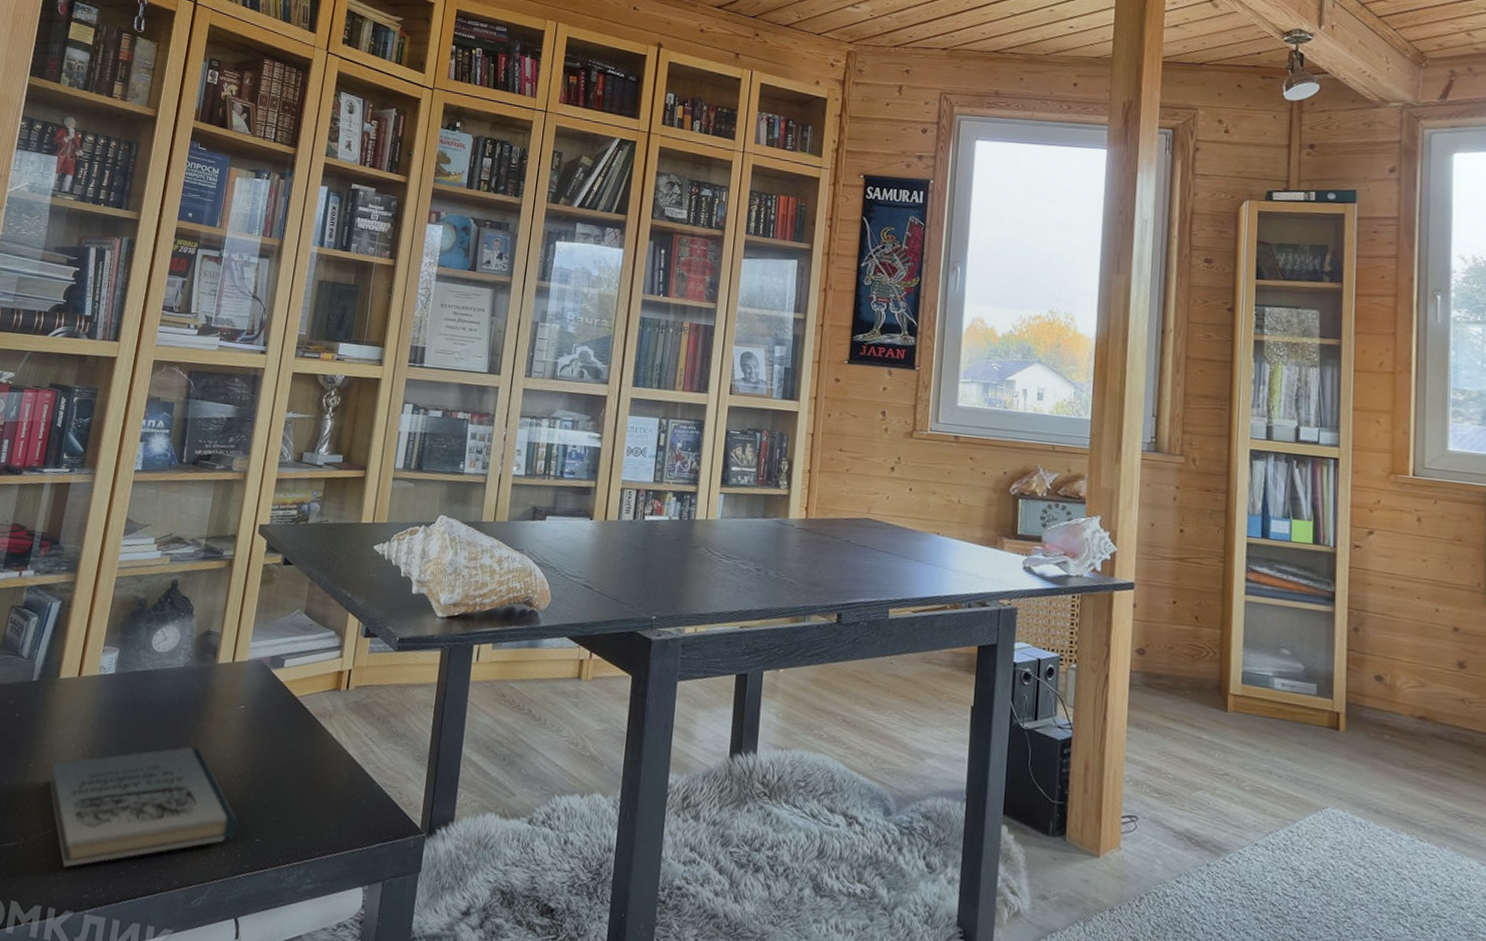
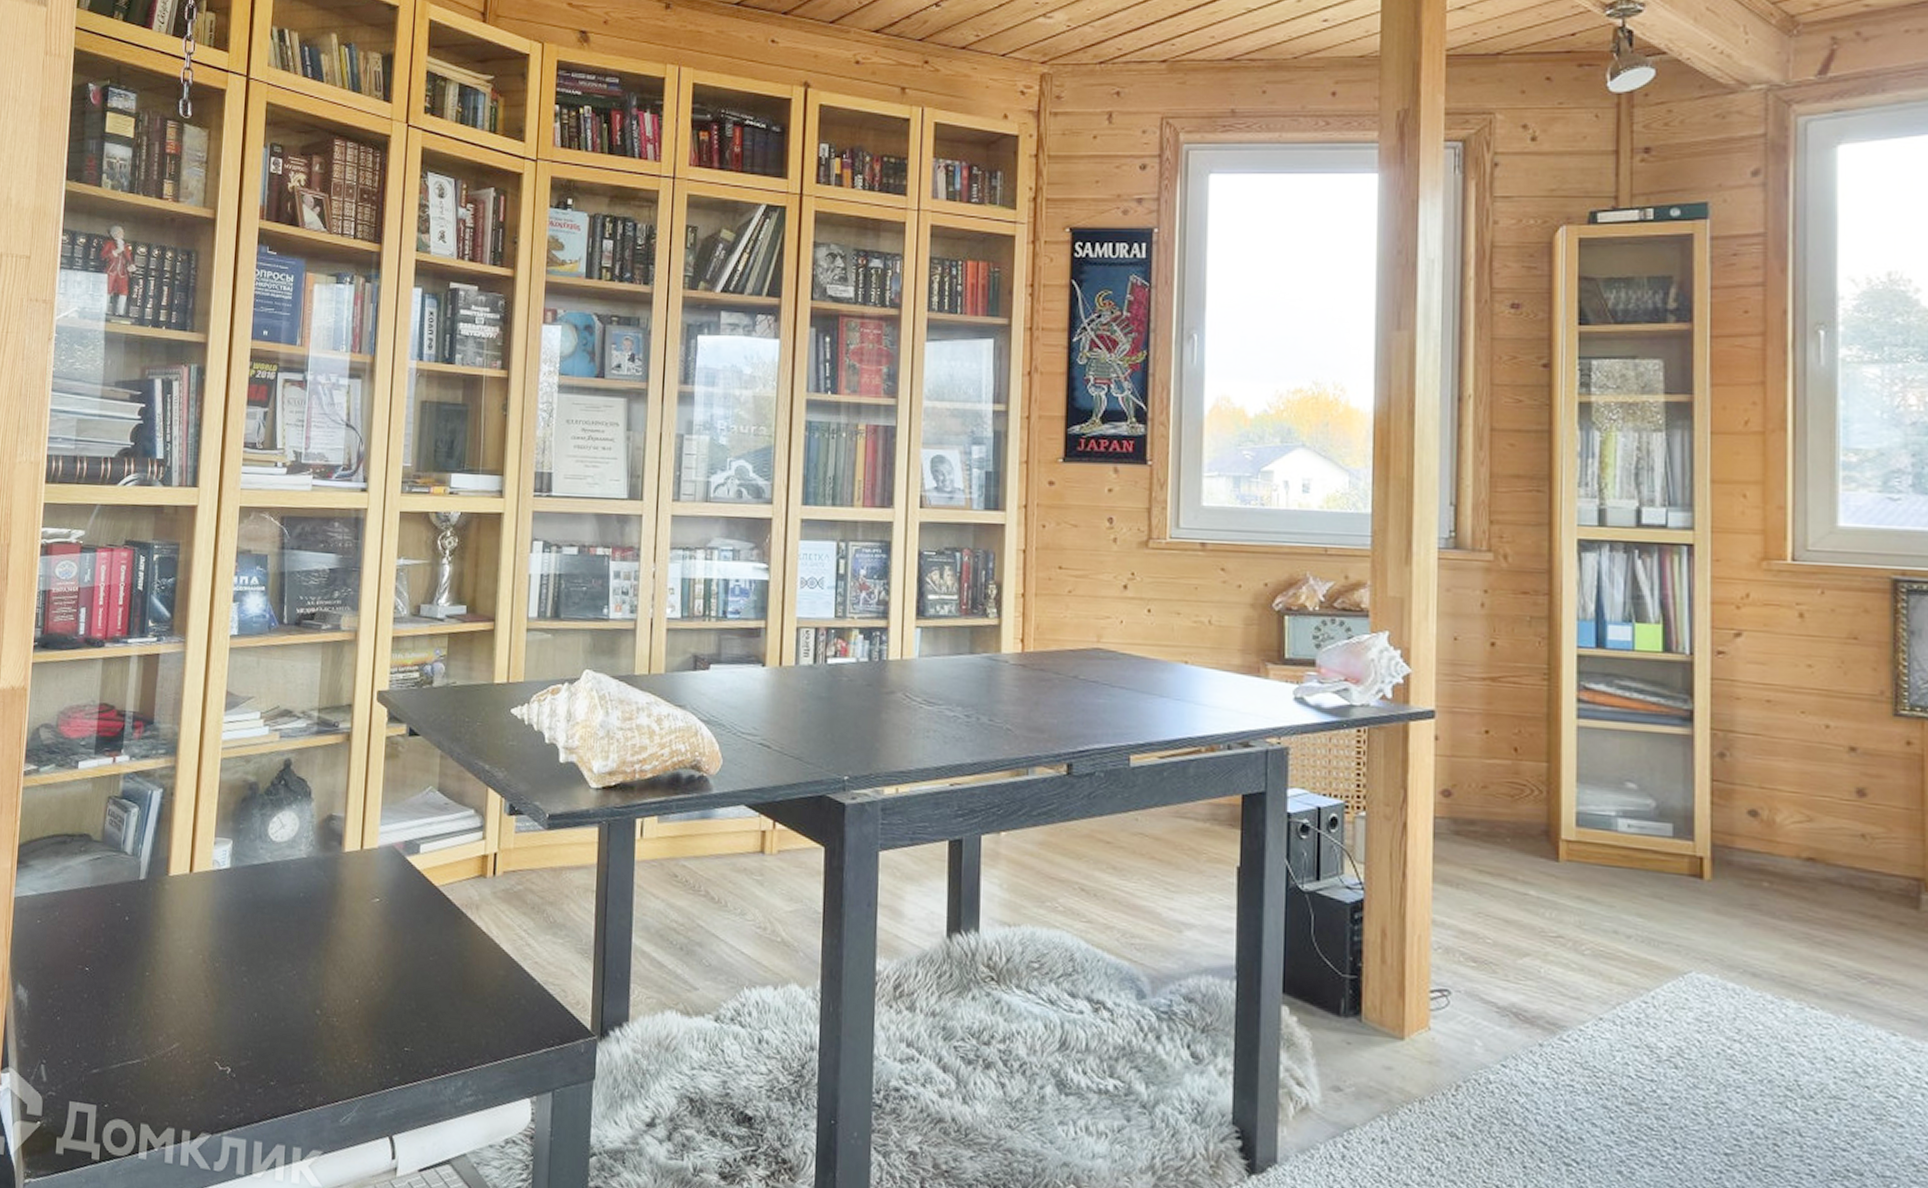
book: present [49,747,239,867] -> none [169,947,385,1086]

